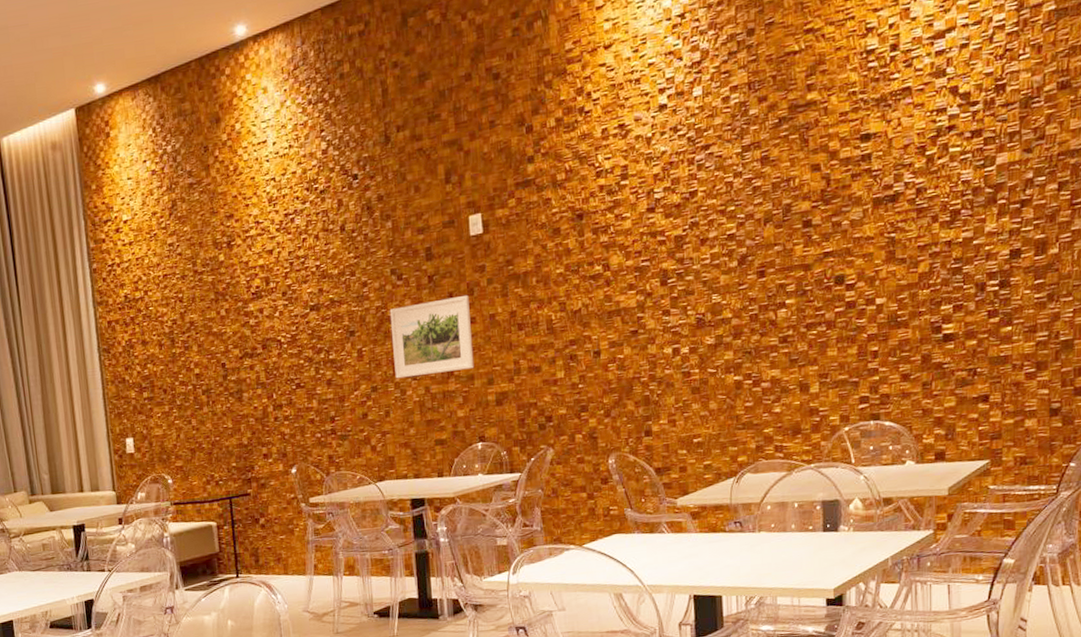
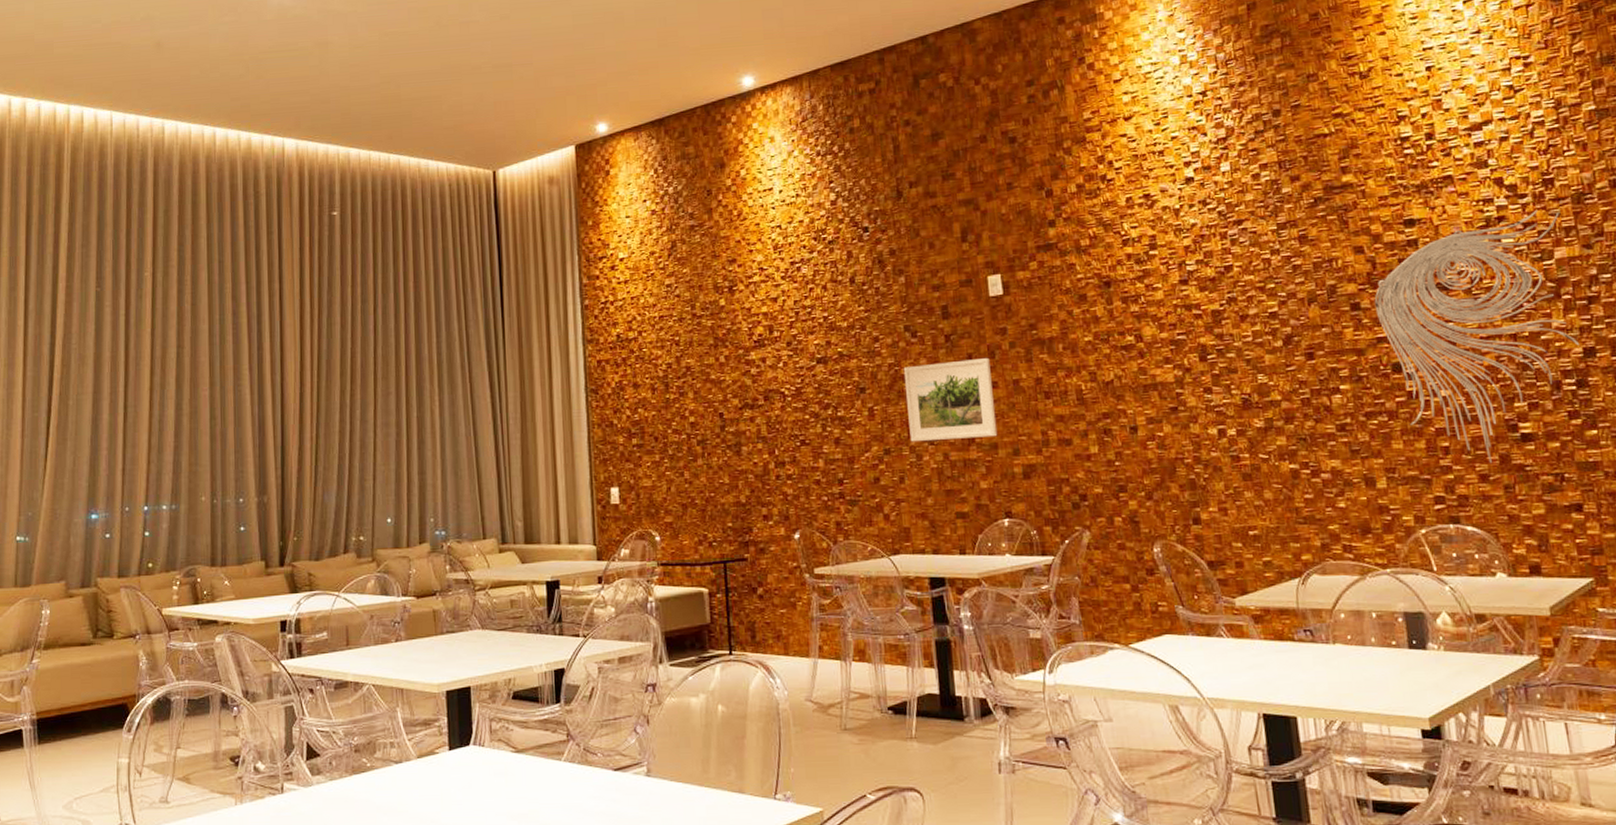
wall sculpture: none [825,116,1007,364] -> present [1374,209,1579,464]

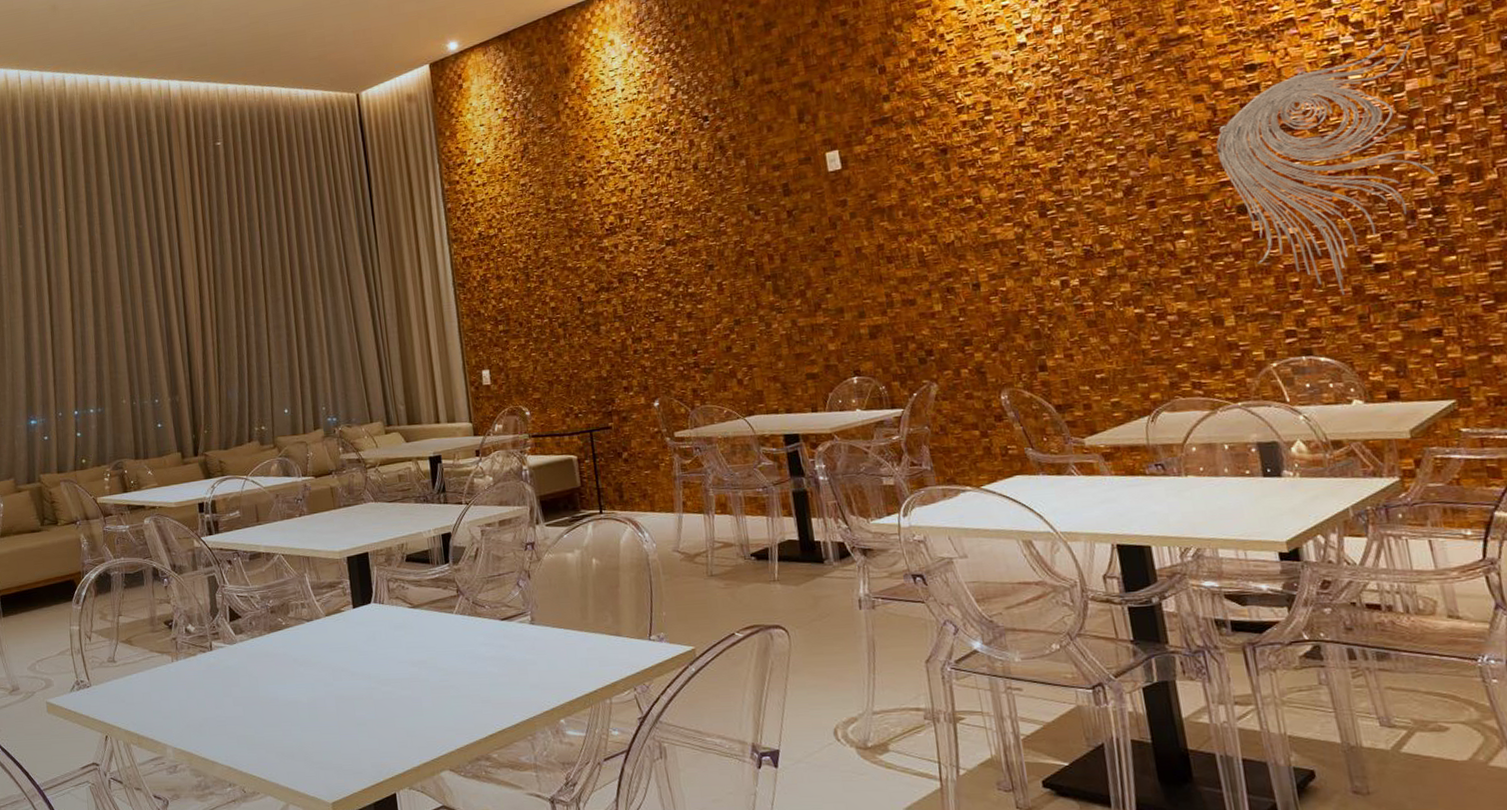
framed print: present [903,357,998,442] -> none [748,228,843,312]

